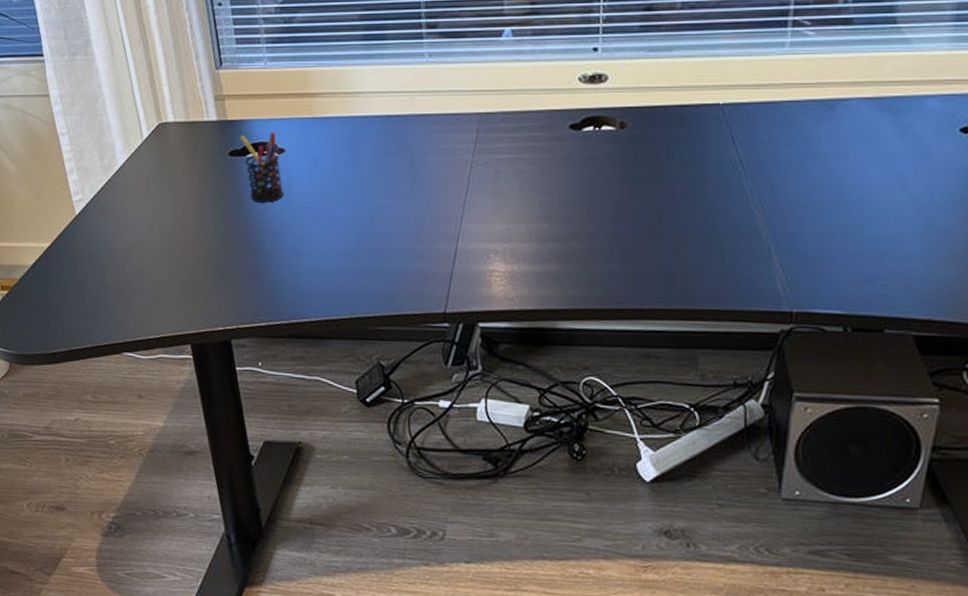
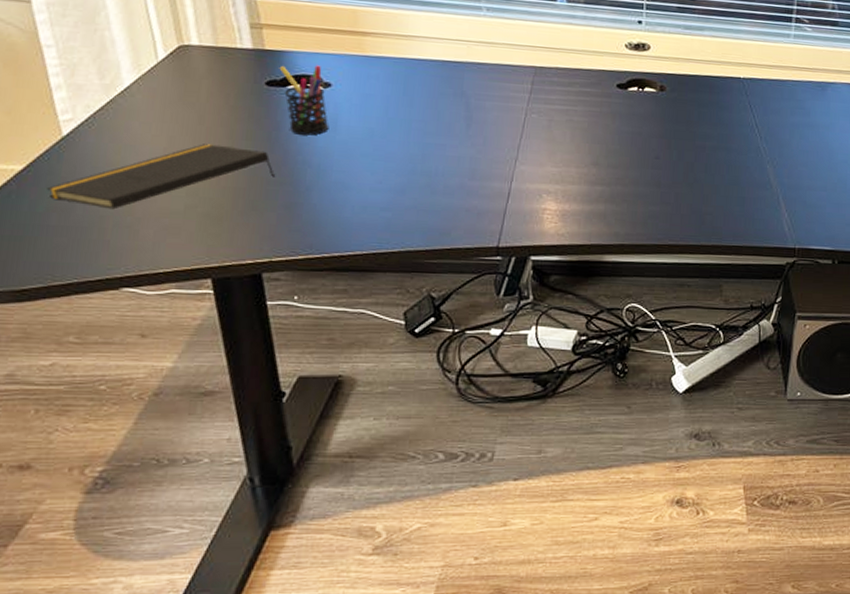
notepad: none [67,216,239,281] -> present [47,144,275,210]

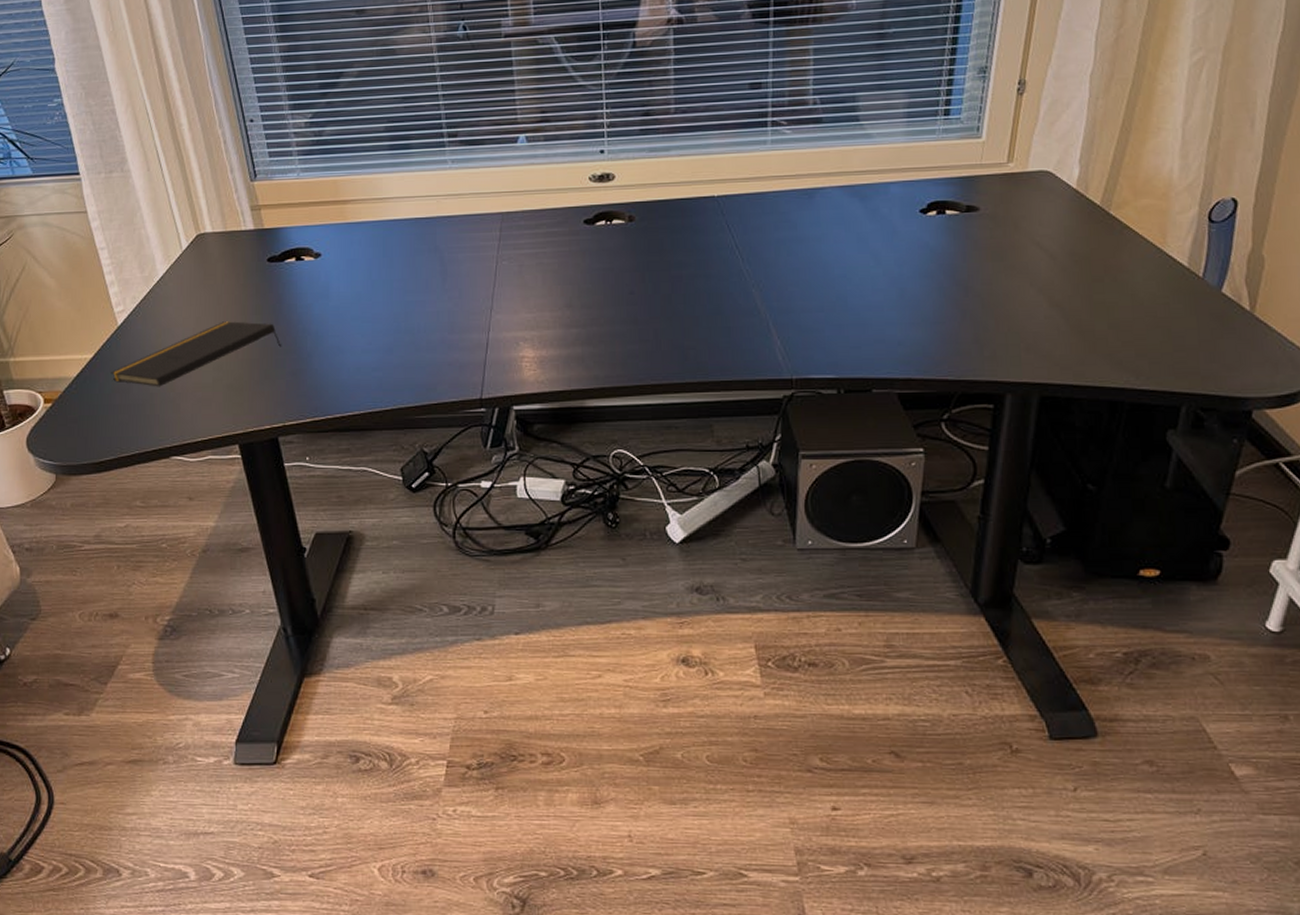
pen holder: present [279,65,329,136] -> none [277,237,322,305]

